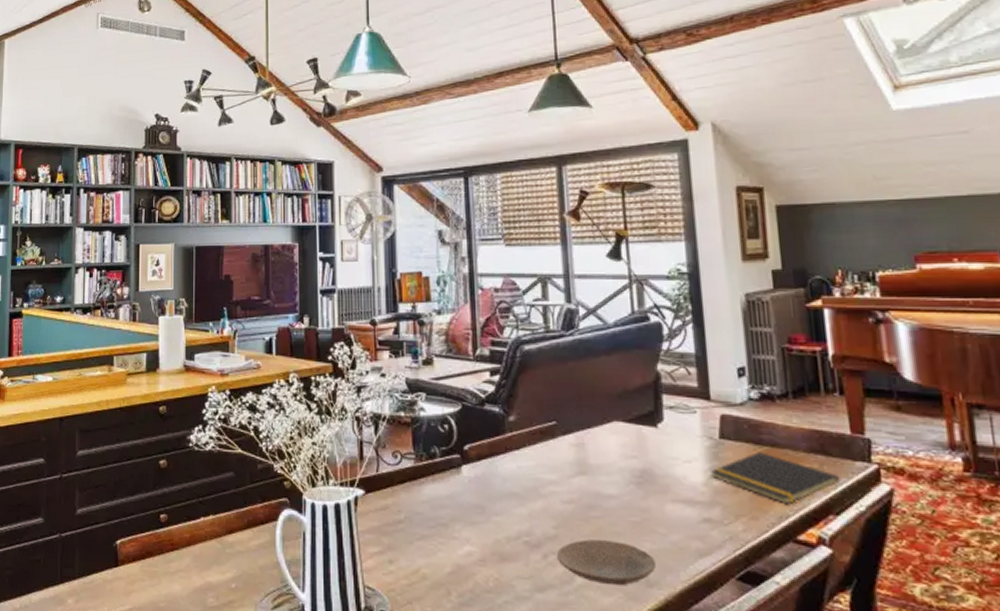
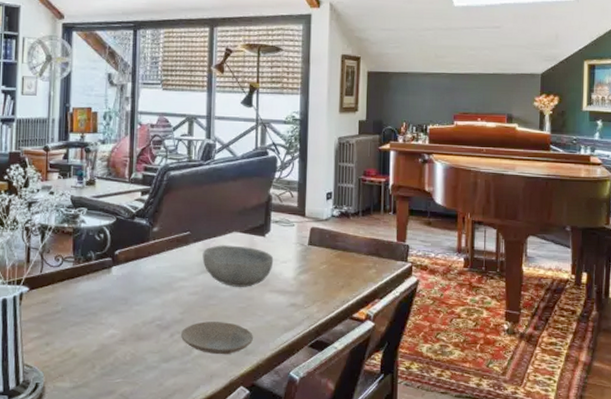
bowl: none [575,438,673,495] -> present [202,245,274,287]
notepad: present [711,452,841,505] -> none [300,254,386,293]

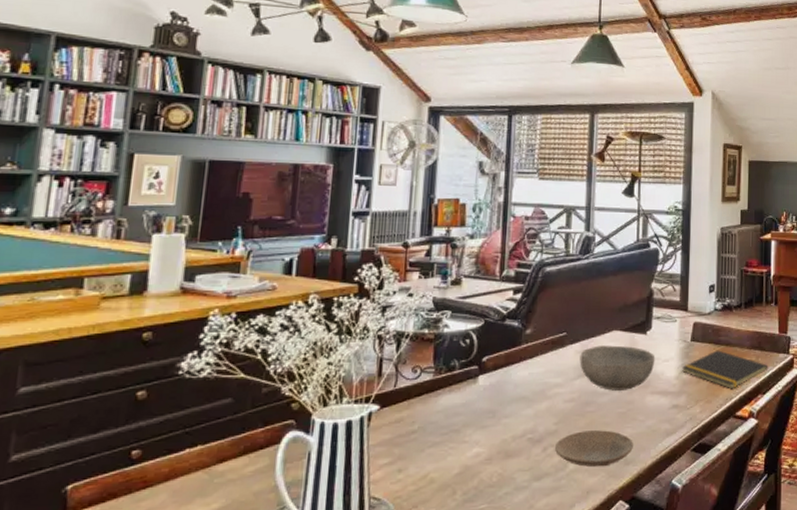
notepad: none [300,254,386,293] -> present [682,350,769,390]

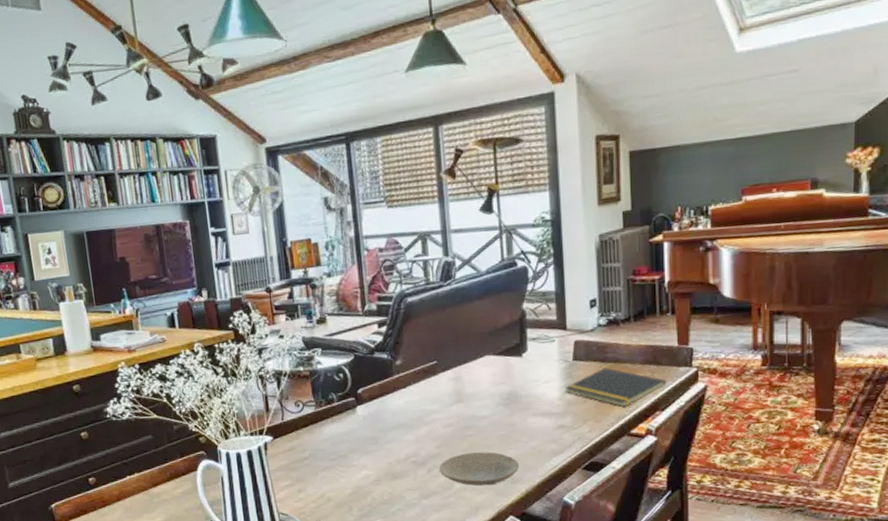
bowl: present [580,345,655,391] -> none [453,370,535,414]

